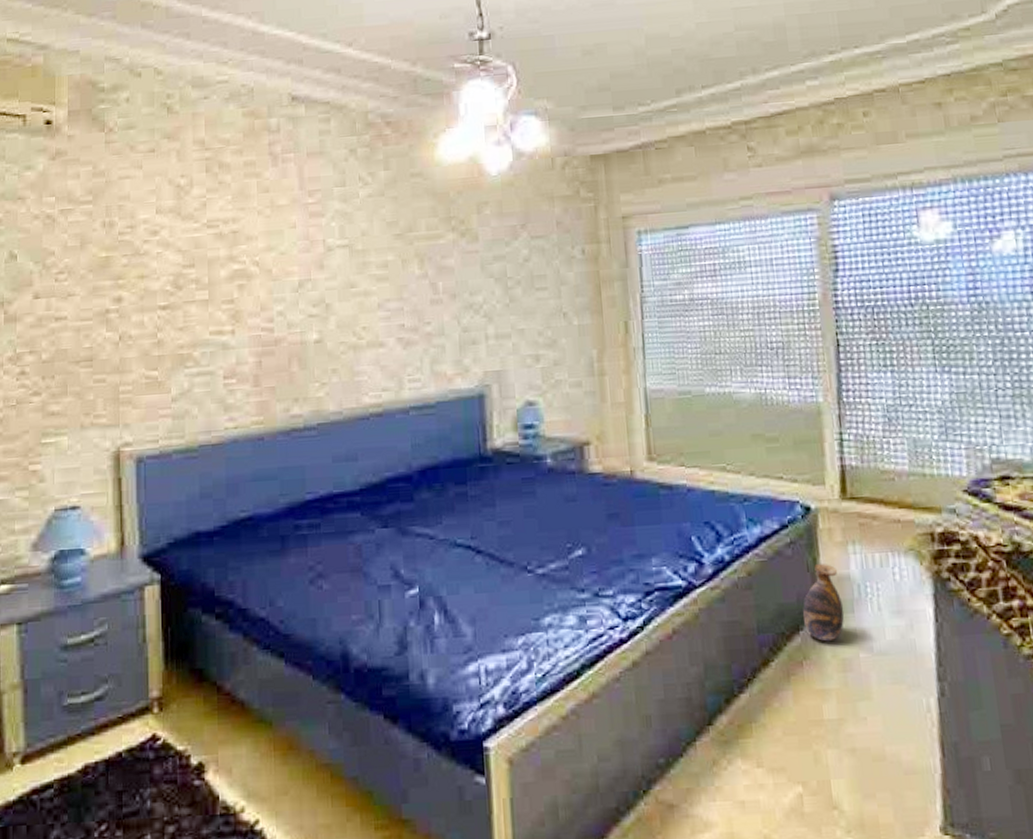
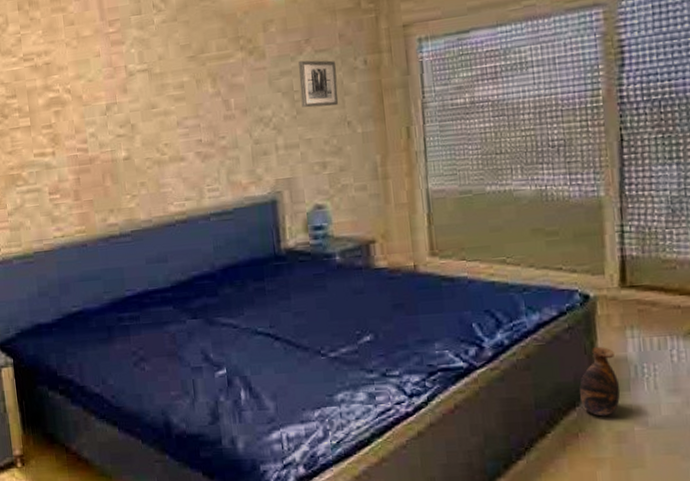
wall art: none [513,246,555,296] -> present [298,60,339,108]

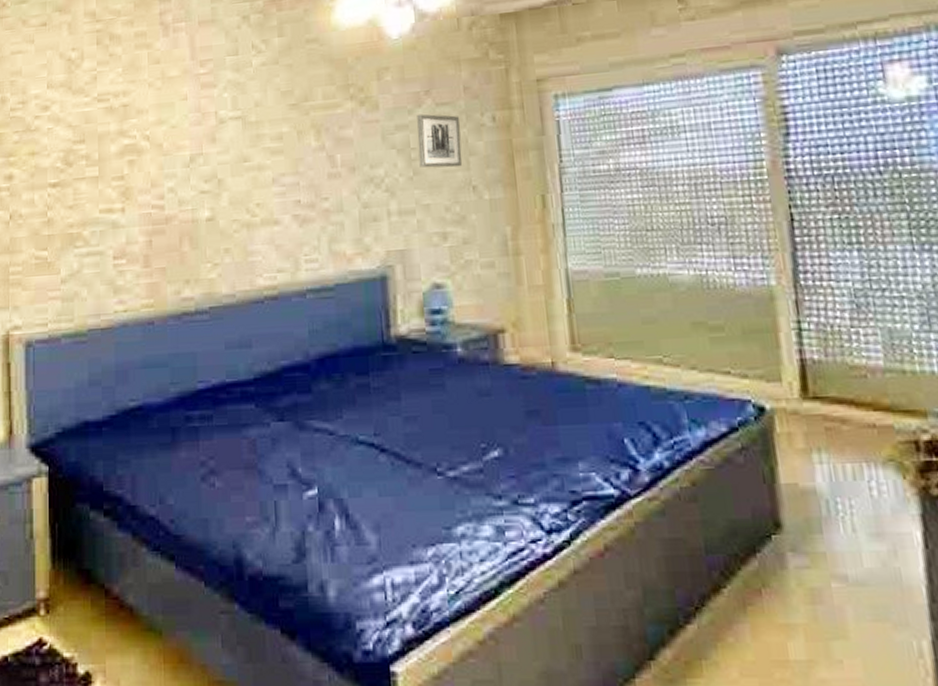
vase: present [579,346,621,417] -> none [759,473,811,567]

